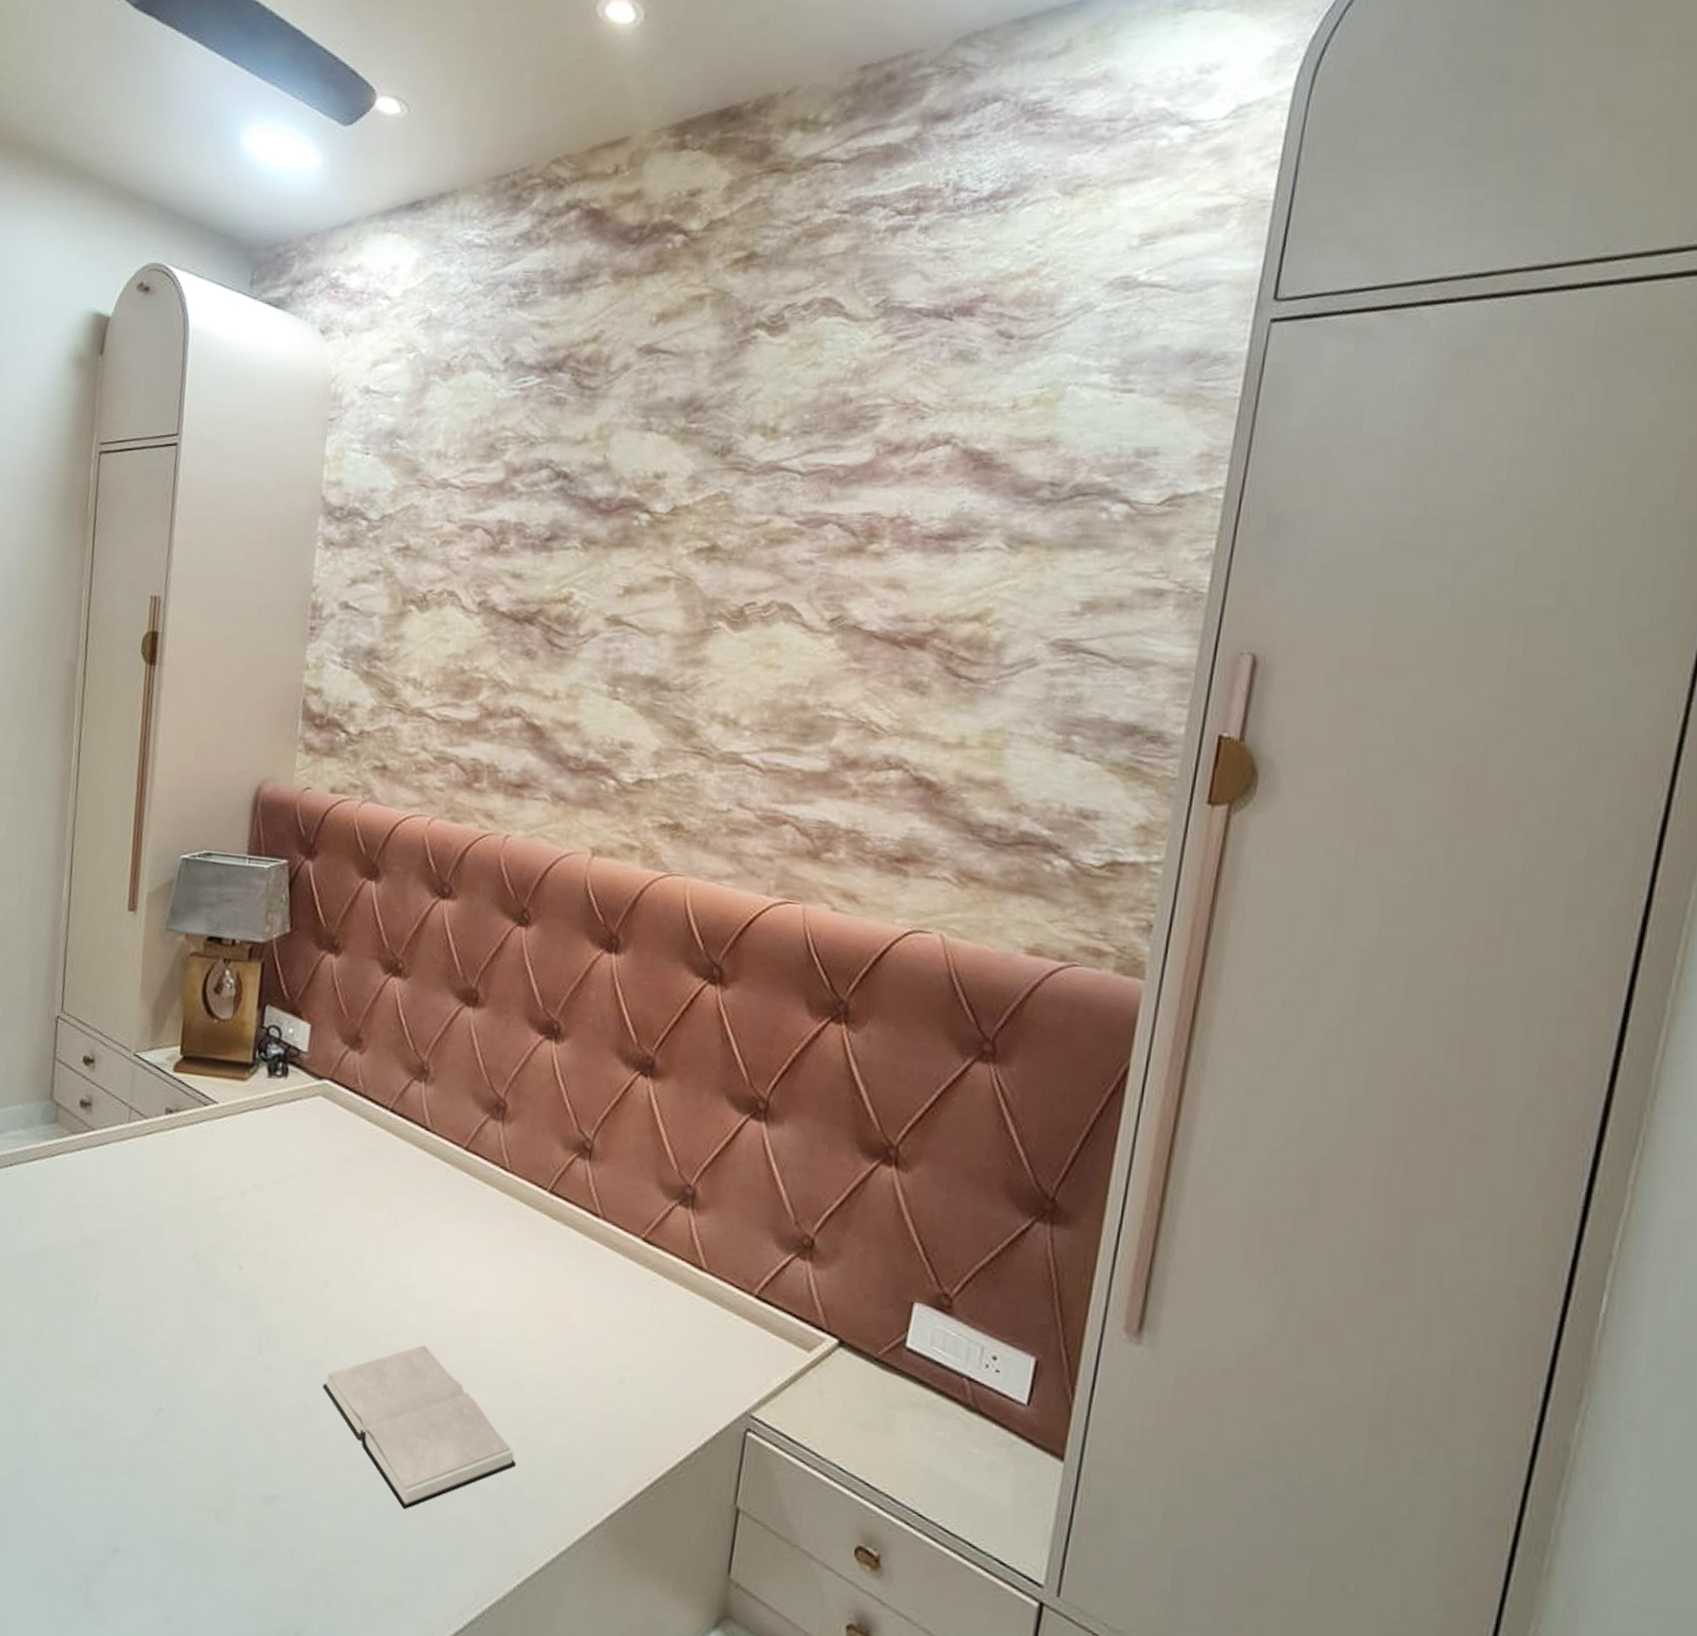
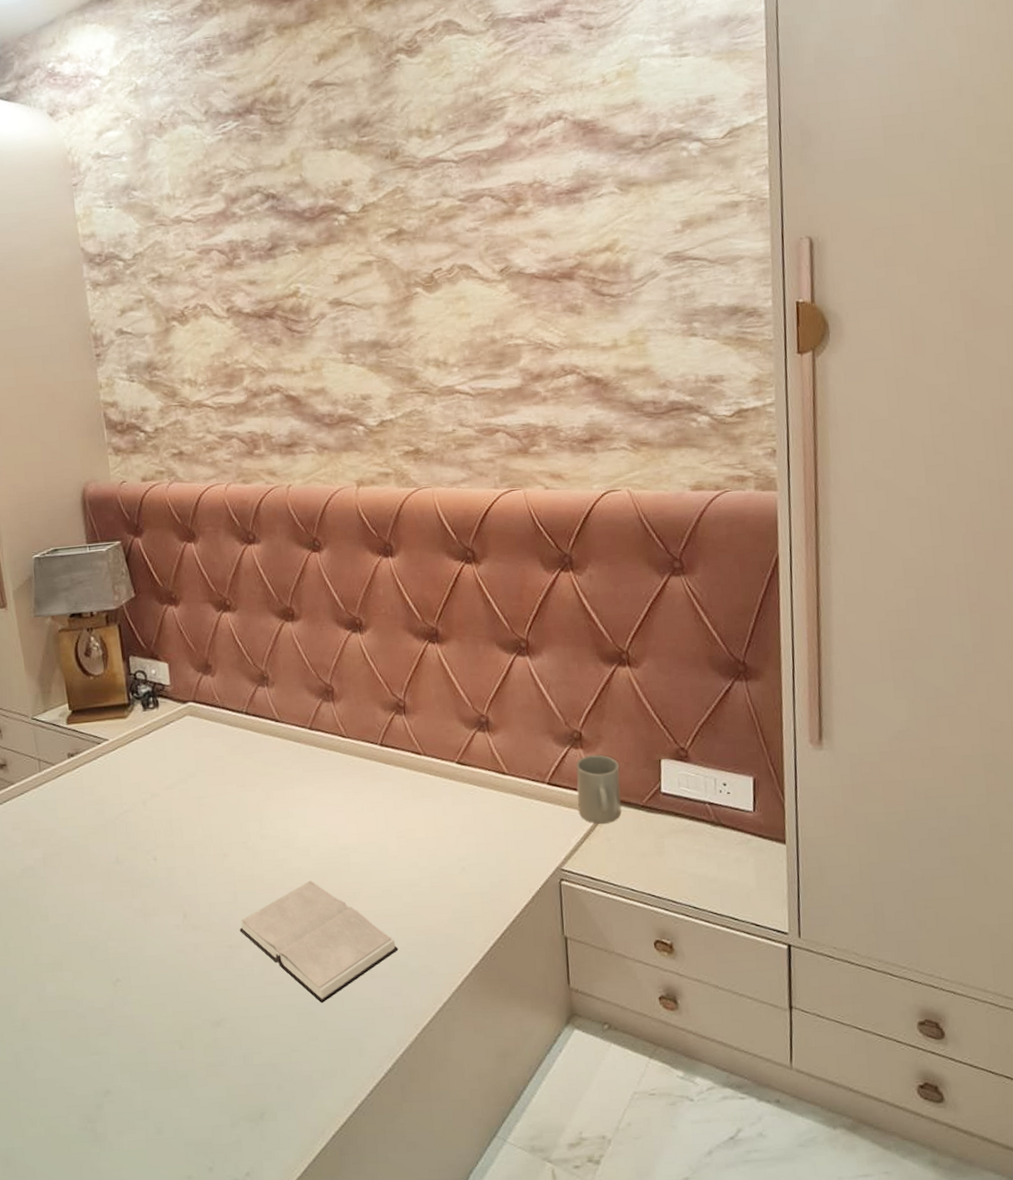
cup: none [789,1272,857,1371] -> present [576,754,622,824]

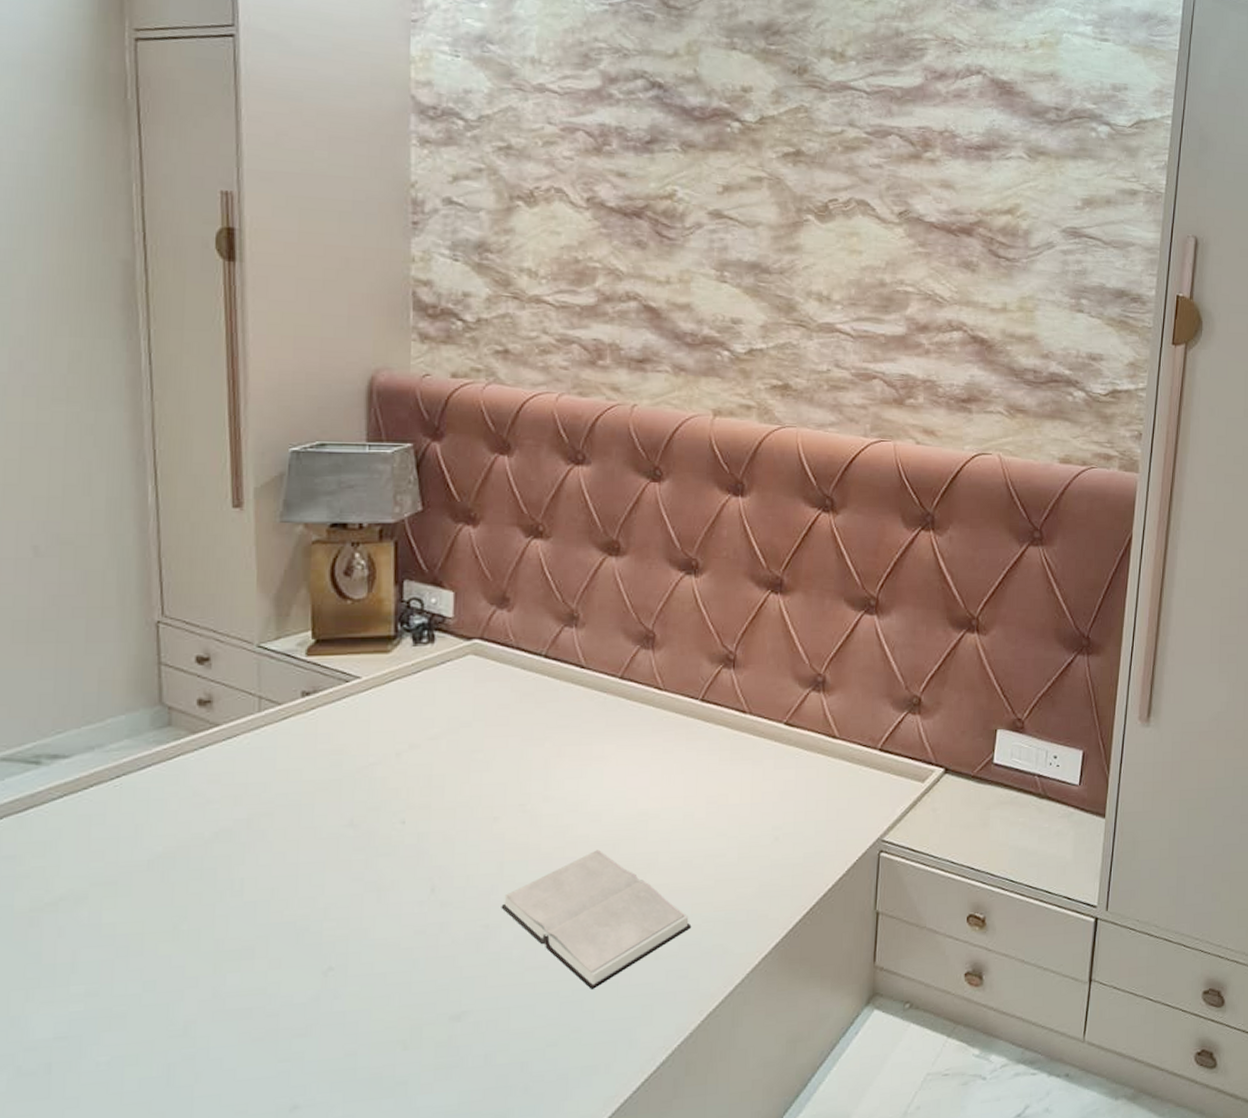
cup: present [576,754,622,824] -> none [908,722,955,794]

